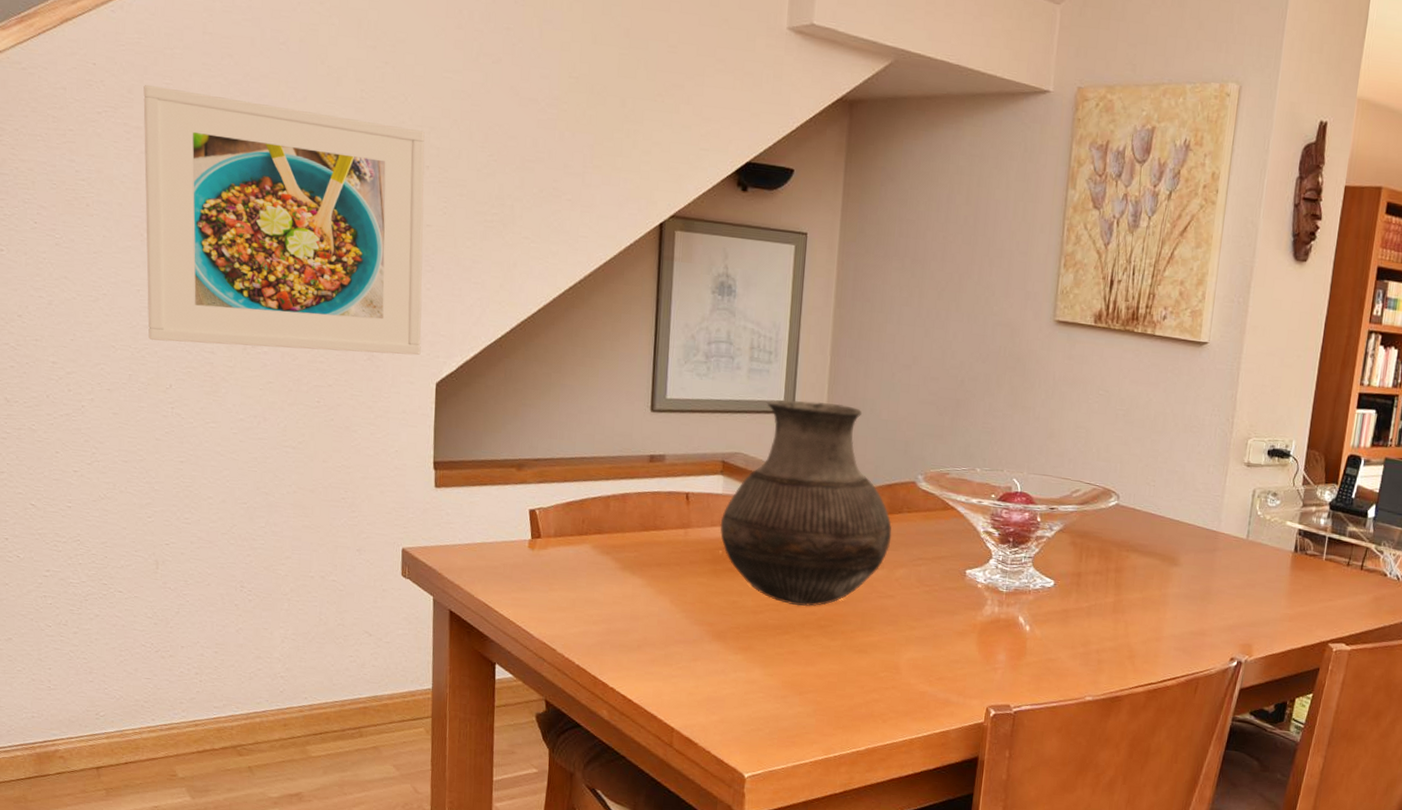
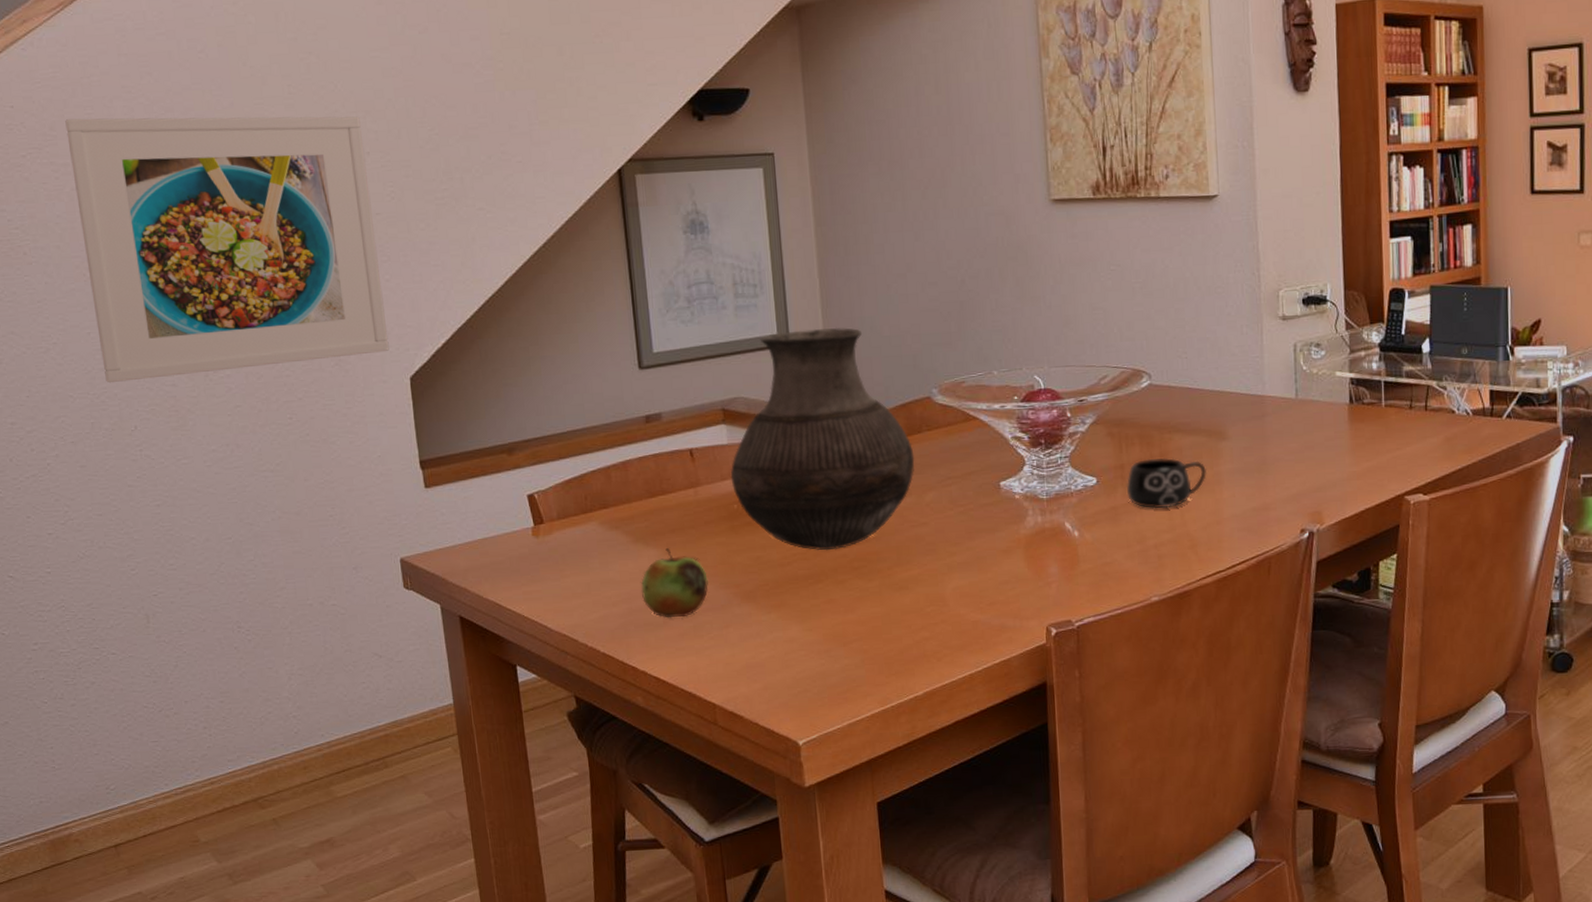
apple: none [621,579,685,645] -> present [641,547,708,618]
mug: none [1080,571,1155,619] -> present [1126,458,1207,508]

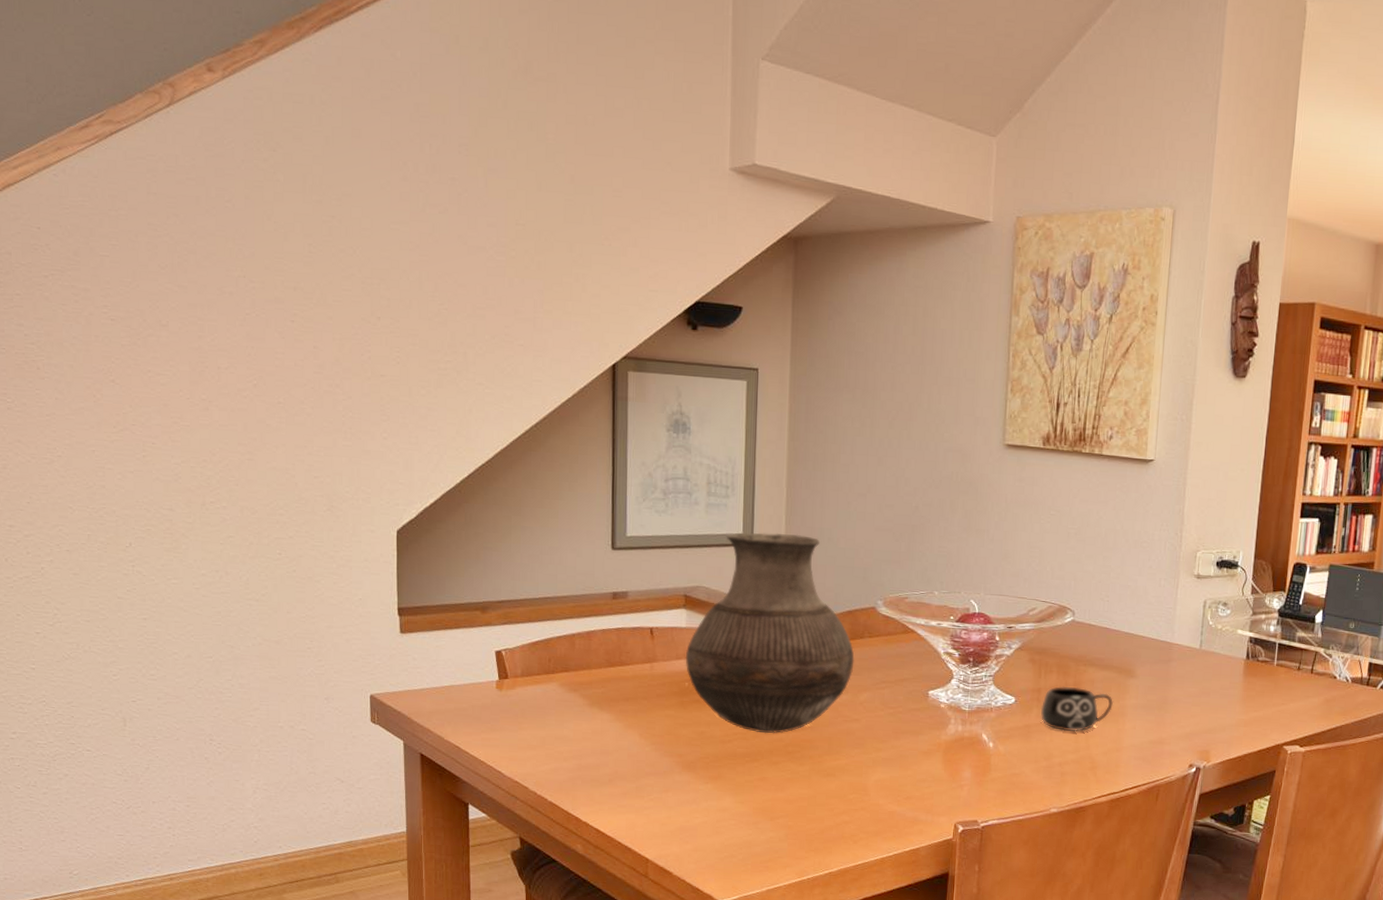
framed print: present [65,116,390,383] -> none [90,247,380,504]
apple: present [641,547,708,618] -> none [592,713,654,778]

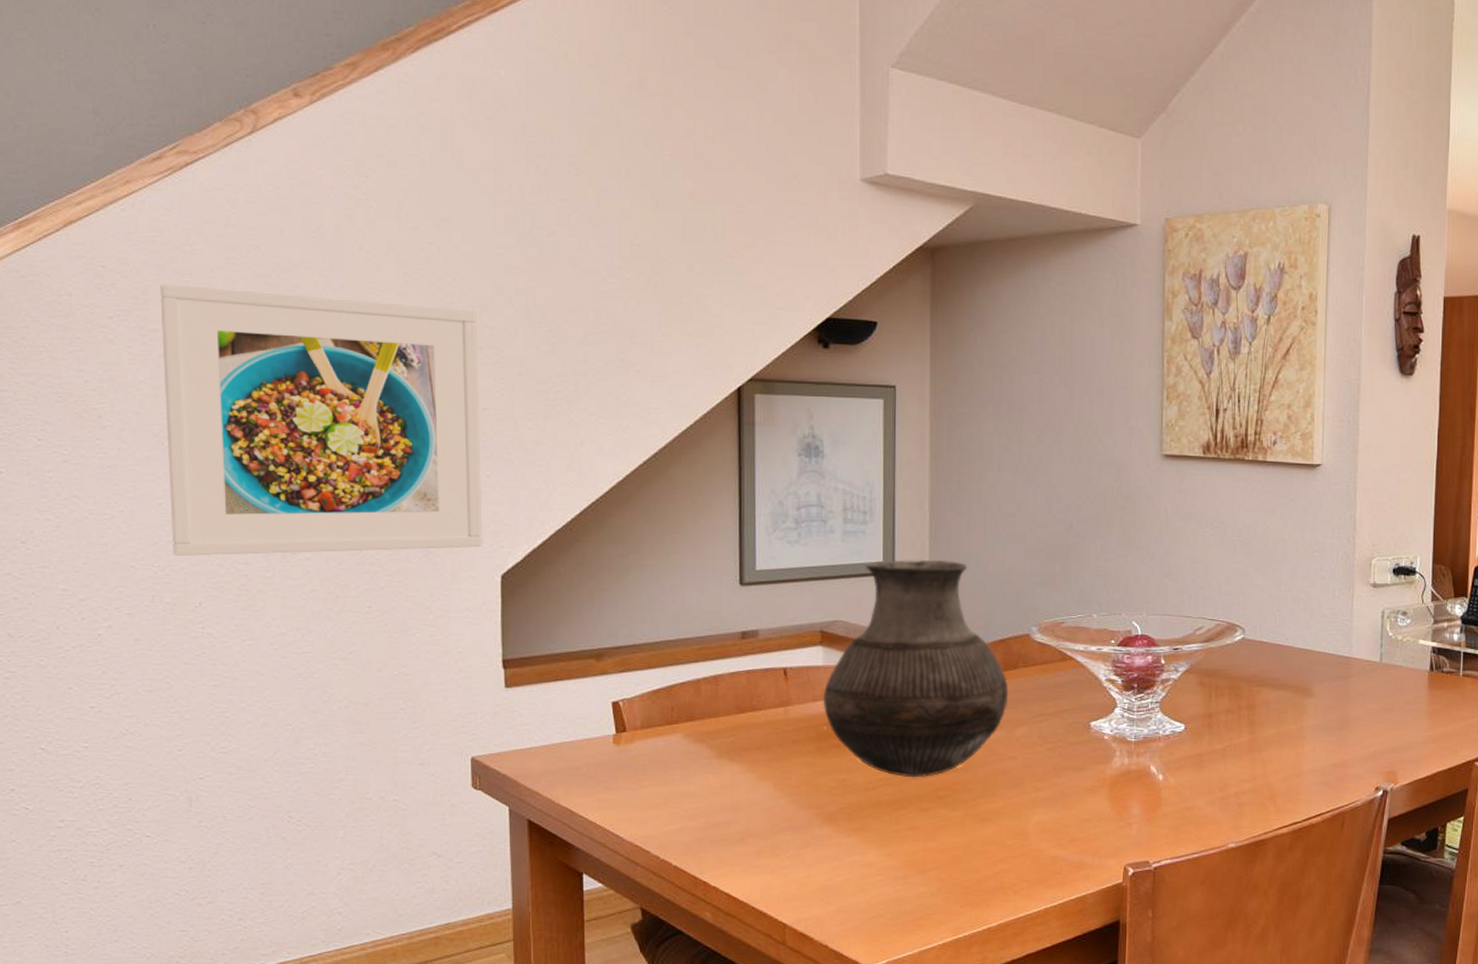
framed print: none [90,247,380,504] -> present [160,285,483,557]
mug: present [1040,686,1113,732] -> none [1212,709,1290,759]

